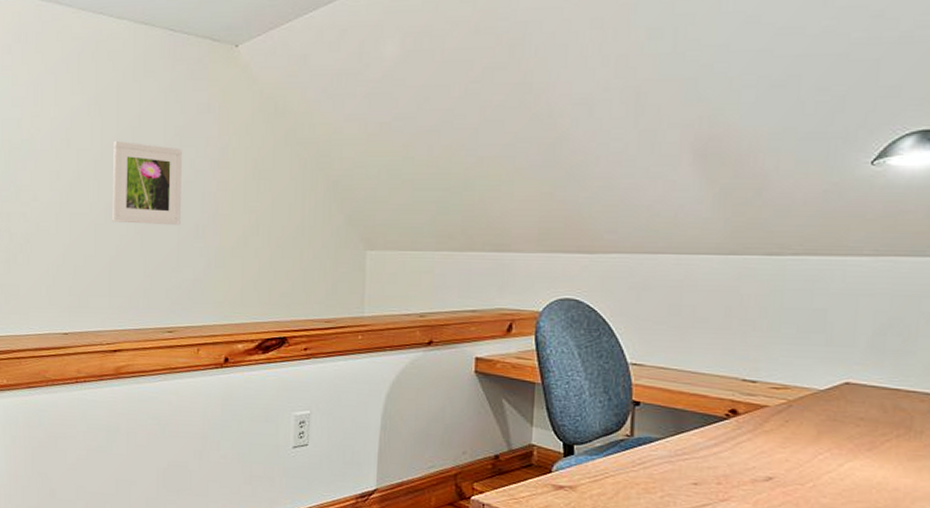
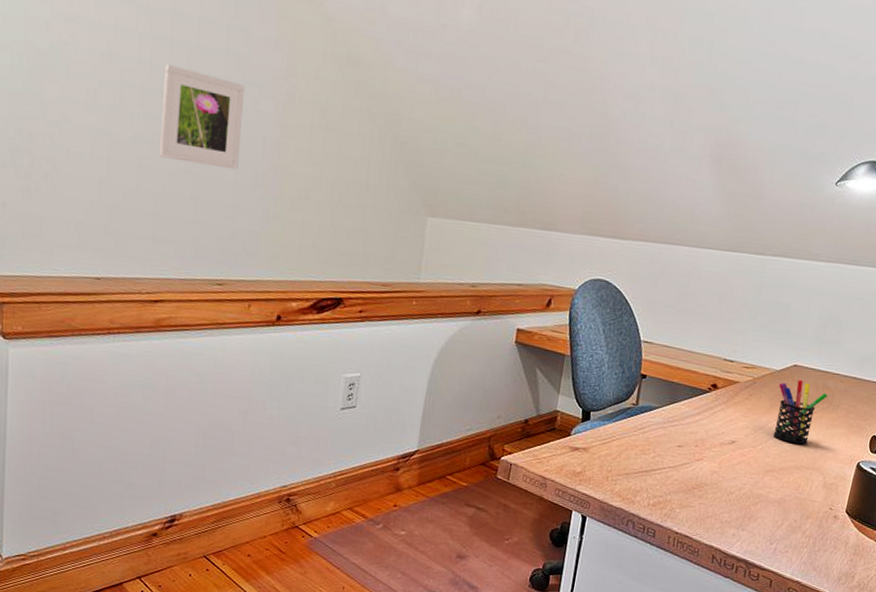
pen holder: none [827,401,903,481] -> present [773,380,828,445]

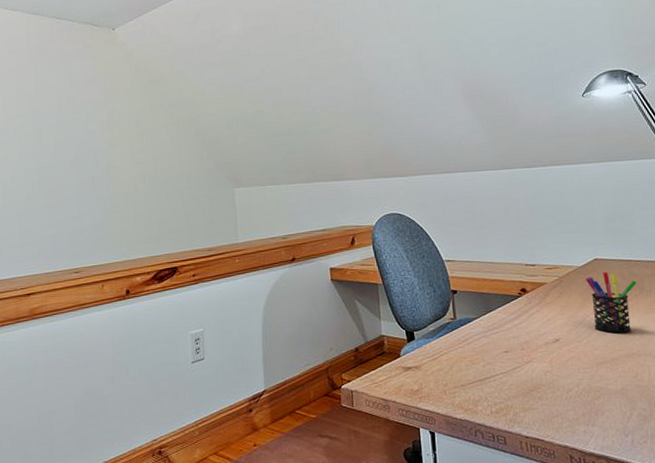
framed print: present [160,64,244,170] -> none [15,111,78,181]

